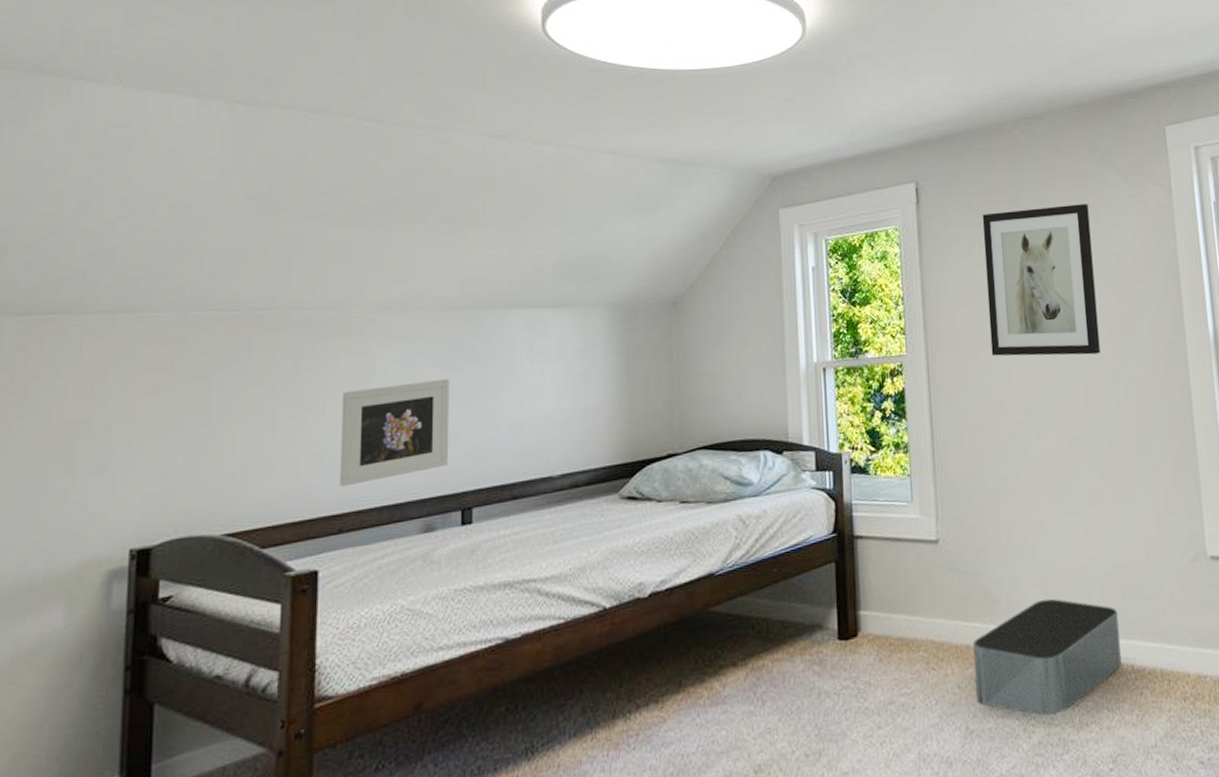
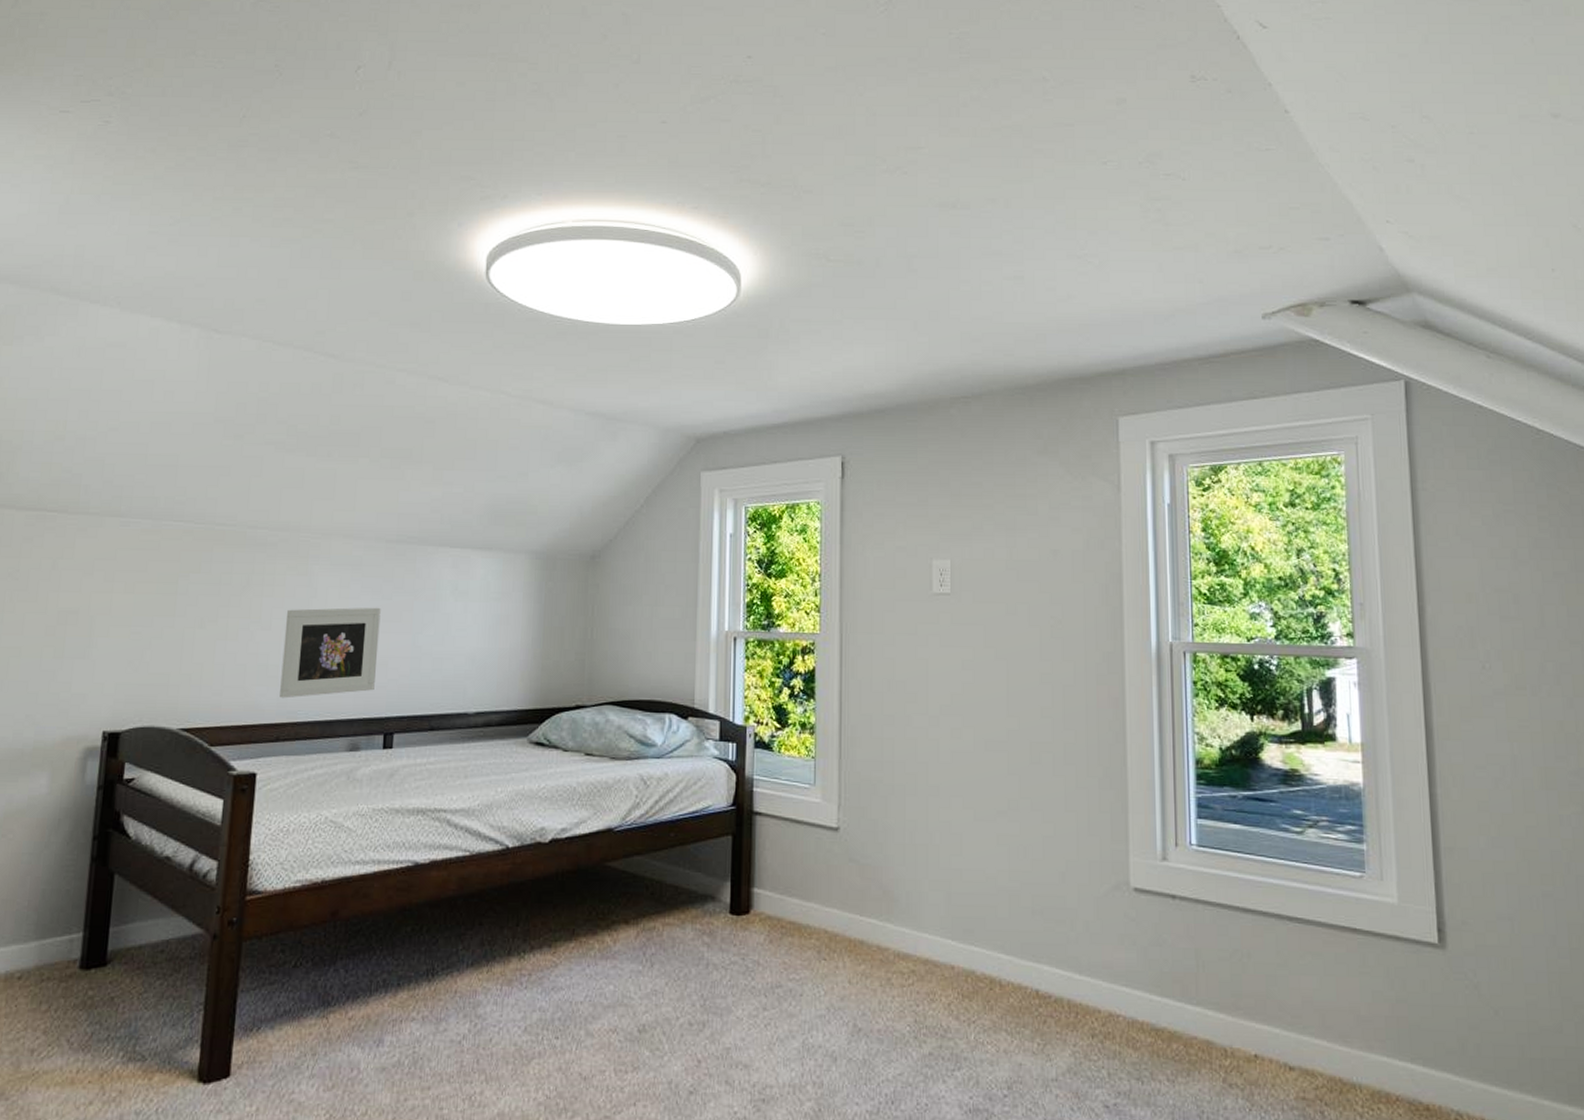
storage bin: present [972,598,1122,716] -> none [866,905,1025,1028]
wall art: present [982,204,1101,356] -> none [909,493,1027,655]

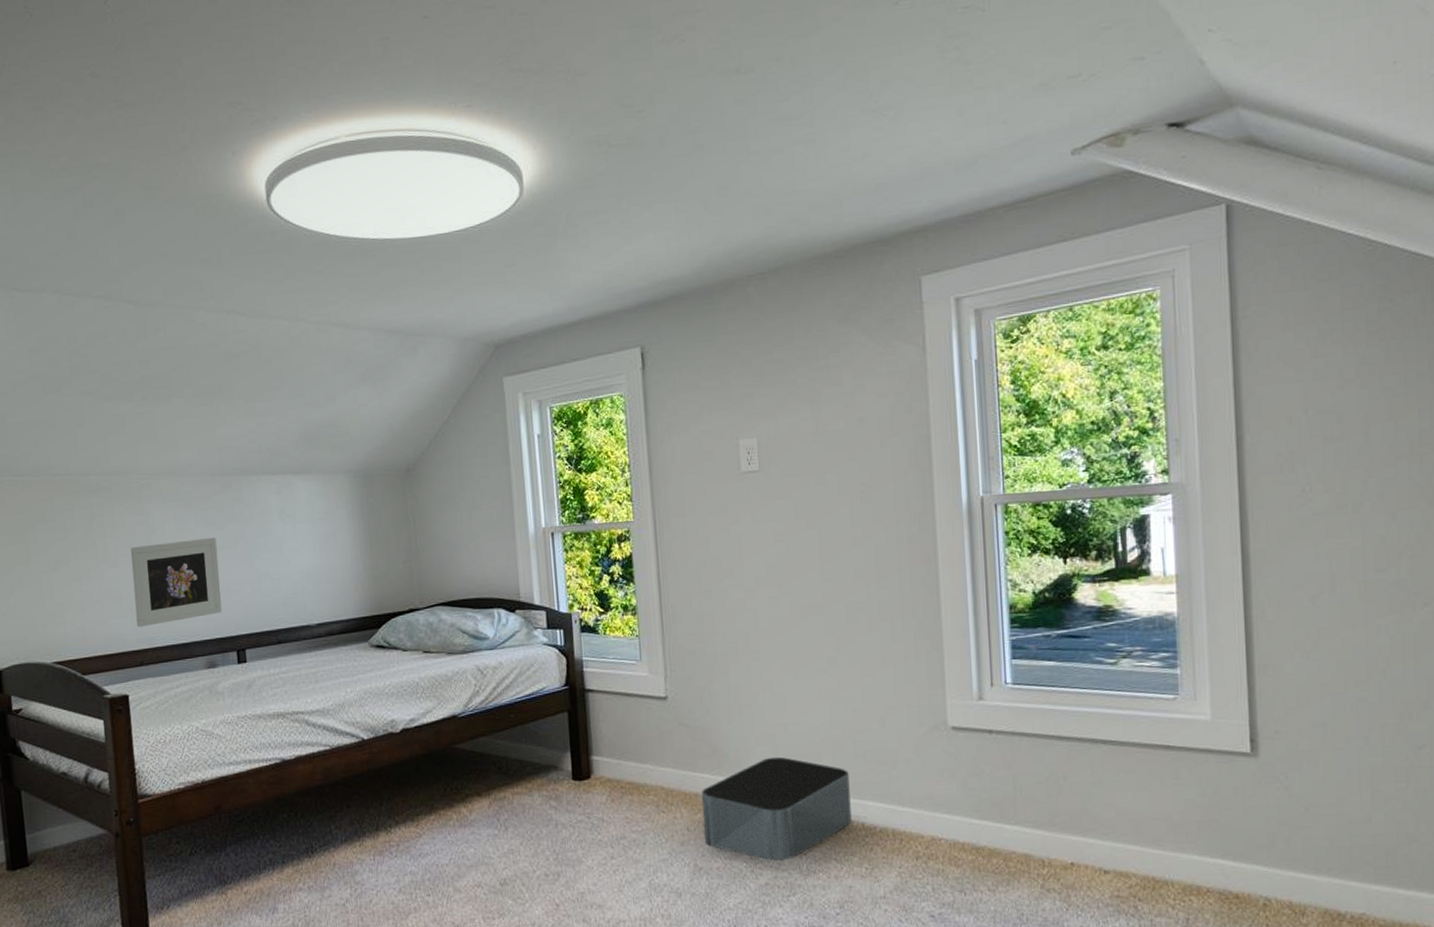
storage bin: none [866,905,1025,1028] -> present [701,756,852,861]

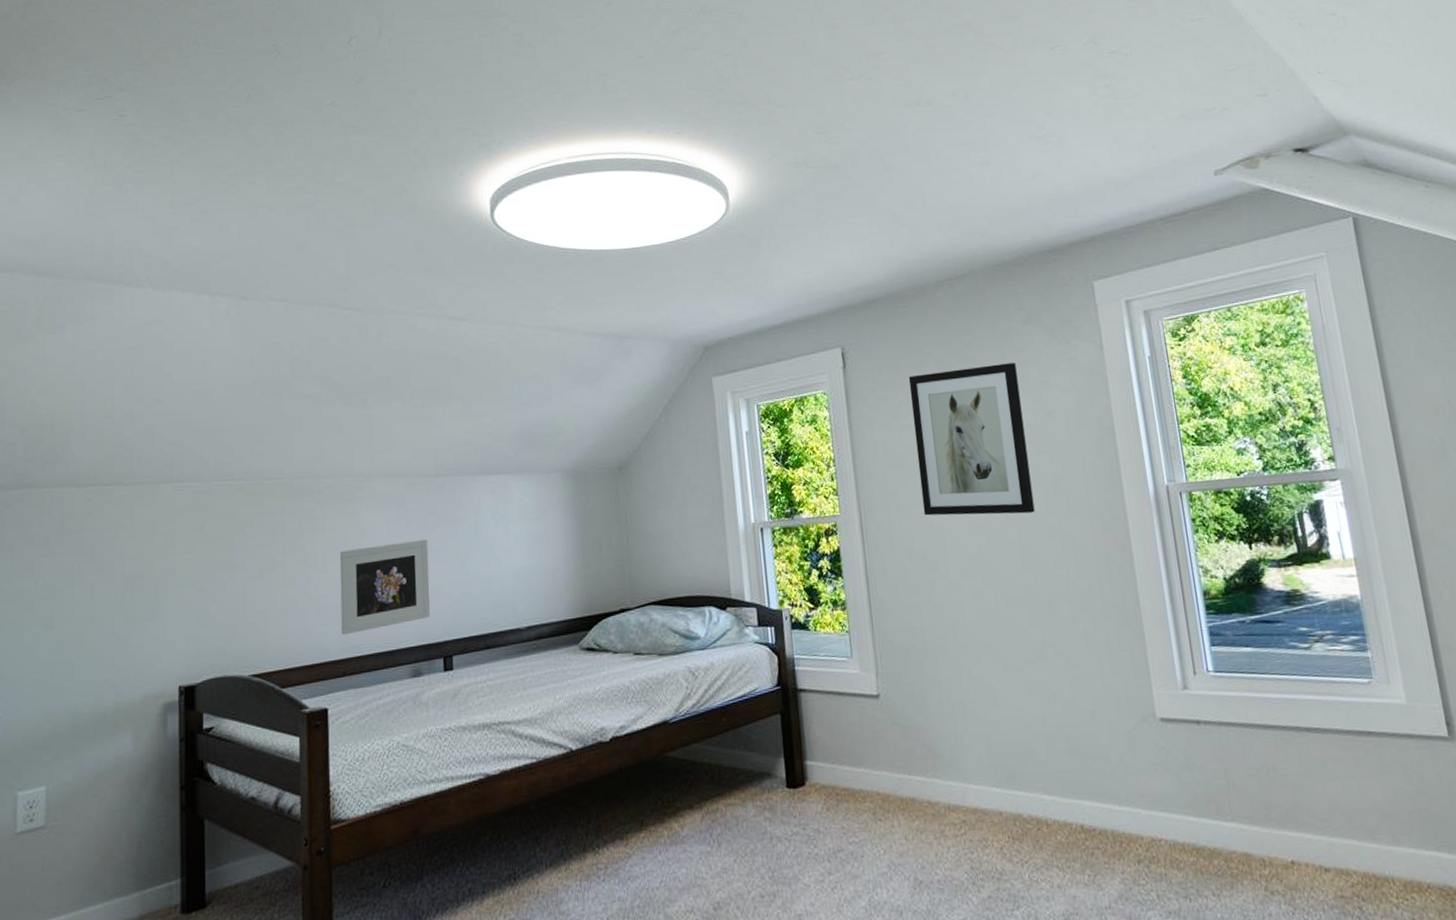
storage bin: present [701,756,852,861] -> none [917,755,1071,871]
wall art: none [711,365,838,524] -> present [908,362,1035,516]

